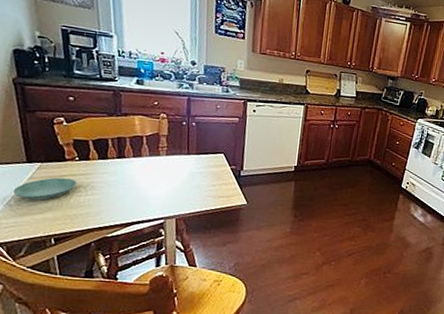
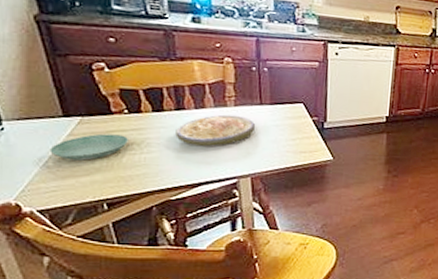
soup: none [115,162,183,190] -> present [175,114,256,146]

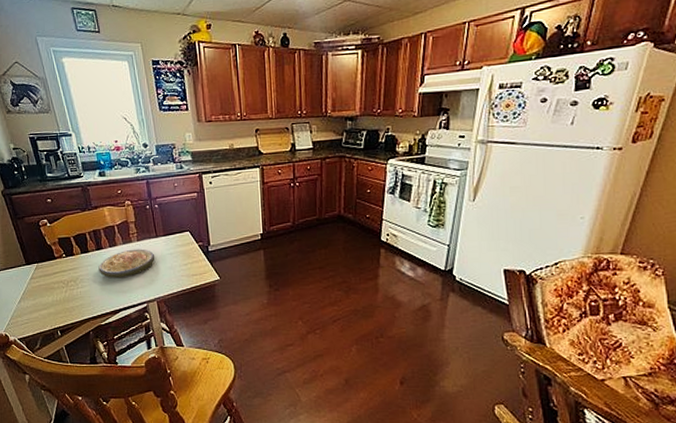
saucer: present [49,133,128,161] -> none [20,275,68,298]

